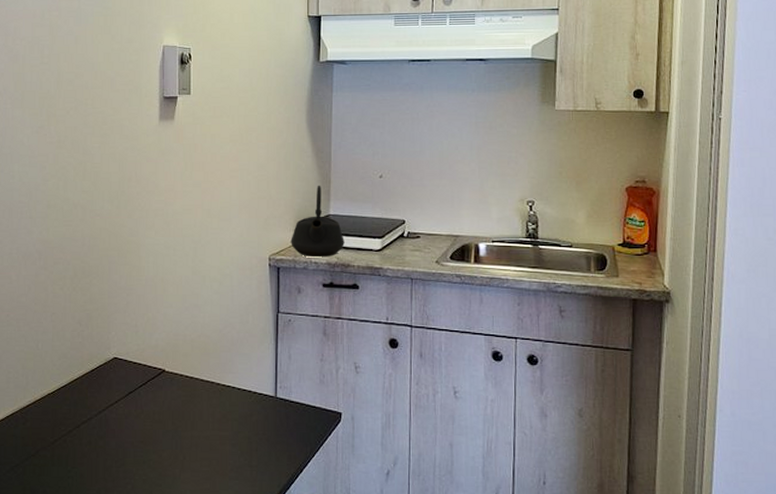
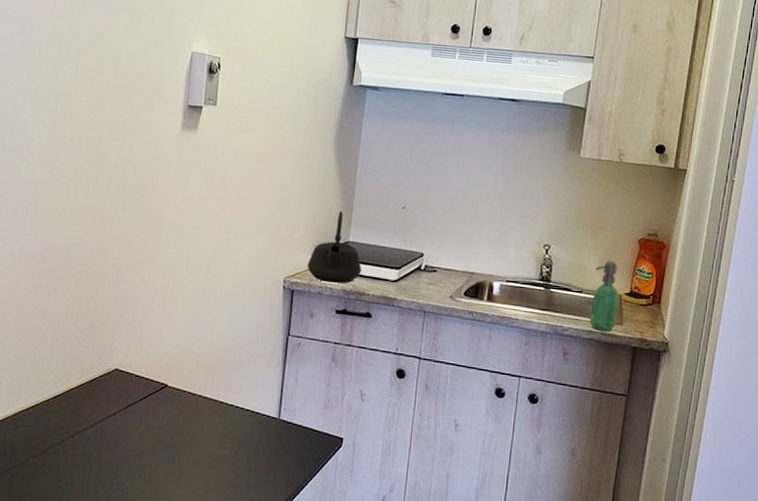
soap dispenser: none [583,211,612,285] -> present [589,260,619,332]

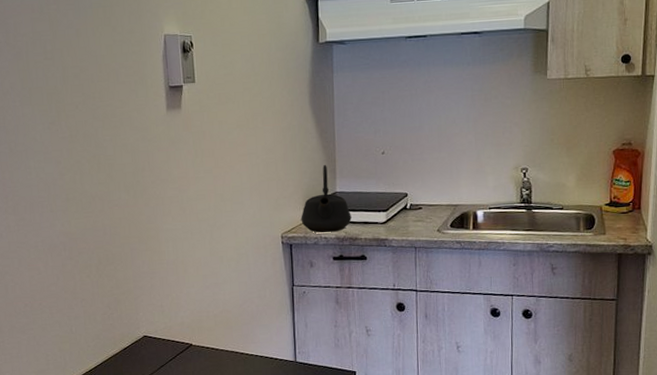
soap dispenser: present [589,260,619,332] -> none [573,174,599,243]

